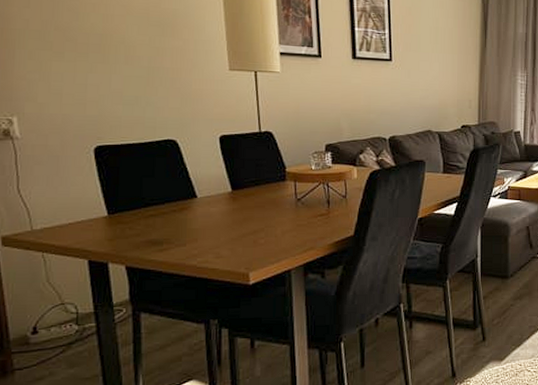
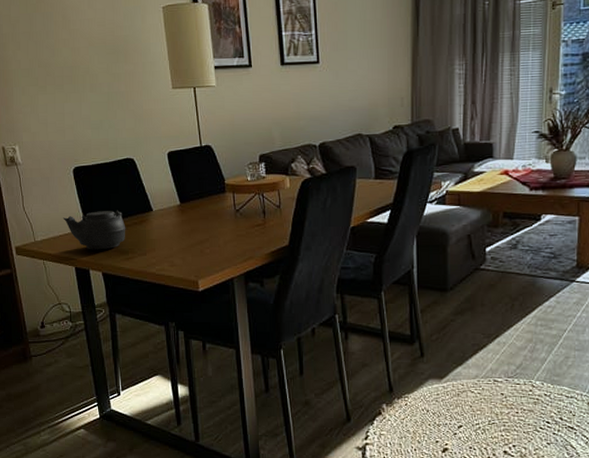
teapot: none [76,195,162,240] -> present [63,209,126,250]

